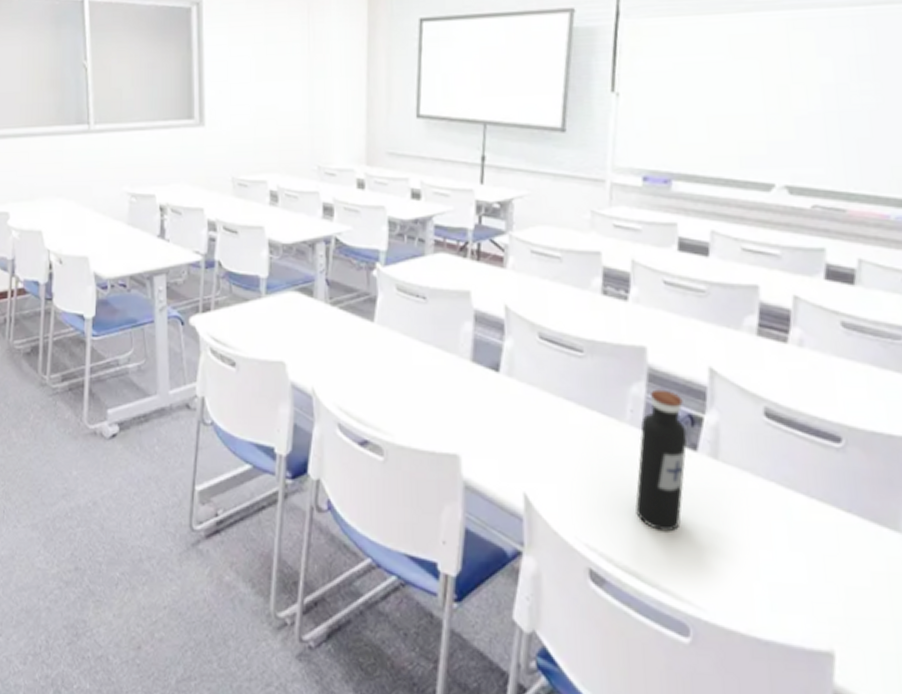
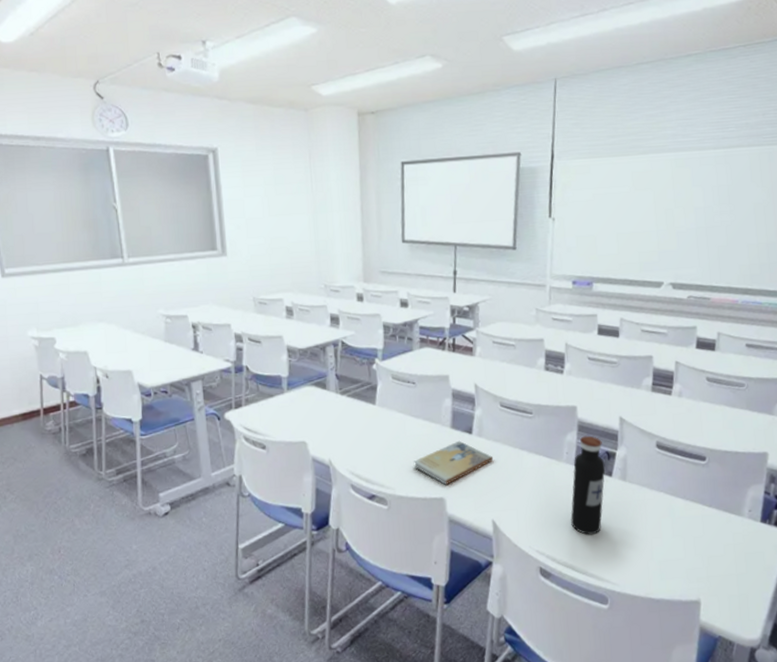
book: none [419,379,528,437] -> present [413,440,494,485]

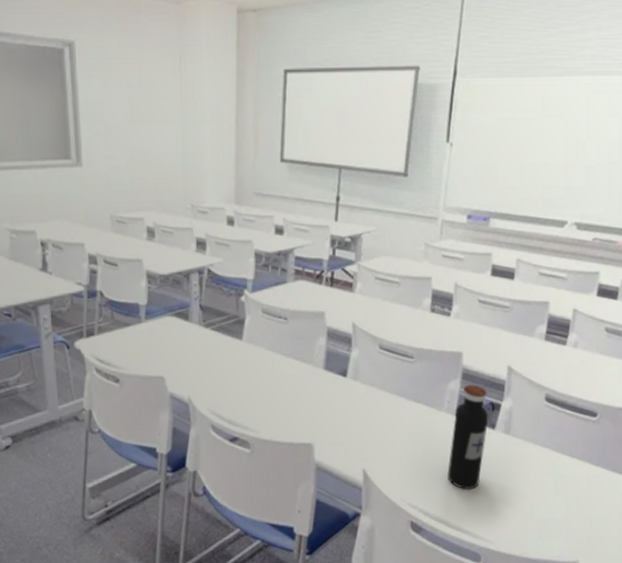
book: present [413,440,494,485] -> none [280,383,368,430]

